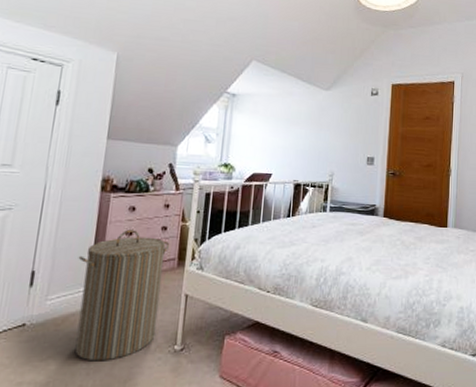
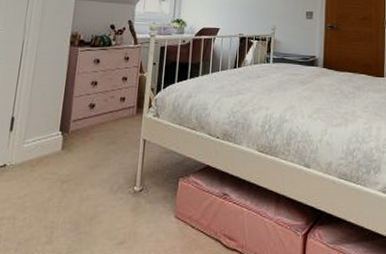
laundry hamper: present [74,229,170,362] -> none [47,80,130,200]

